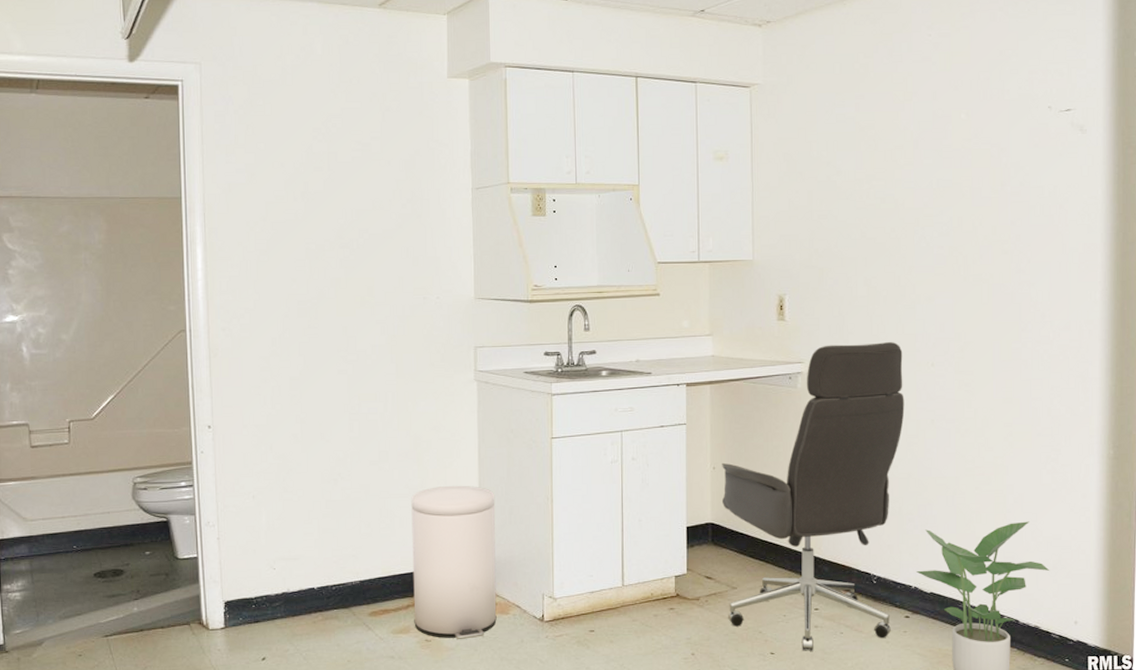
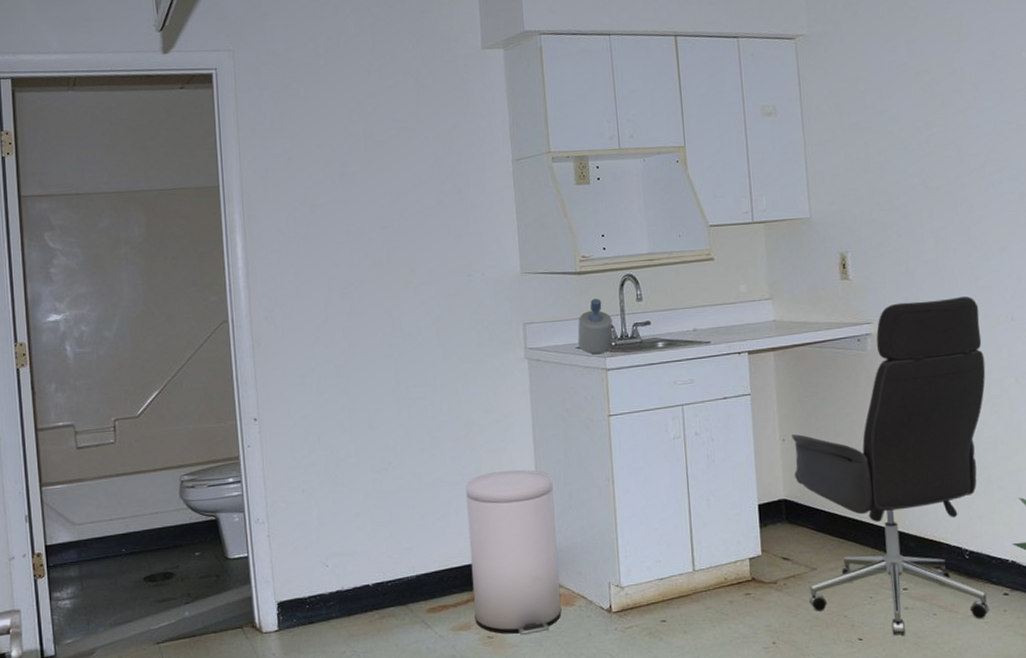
soap dispenser: none [526,327,560,380] -> present [577,299,613,355]

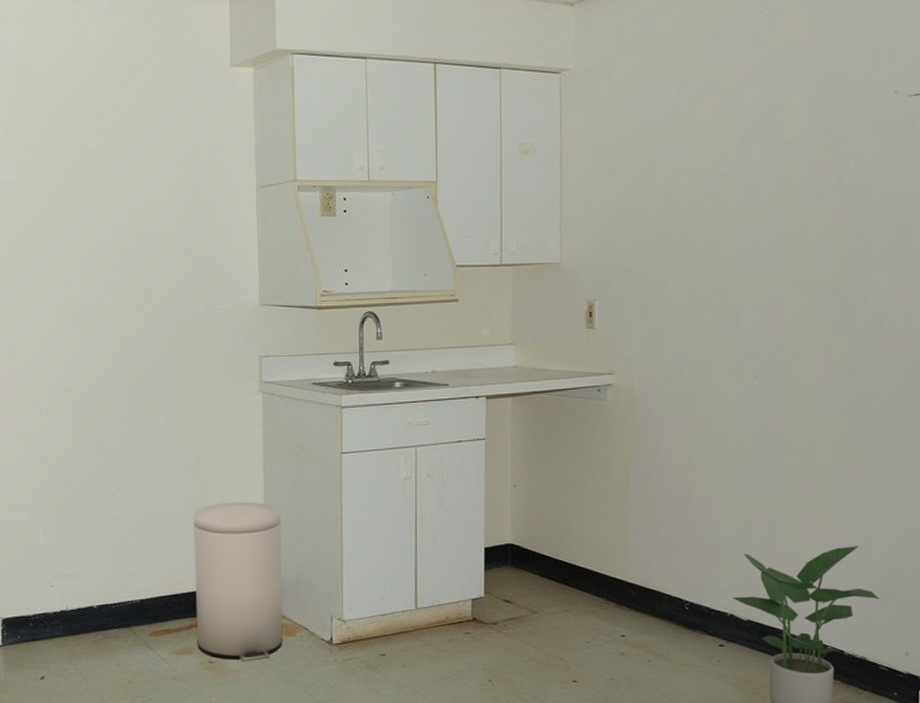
soap dispenser: present [577,299,613,355] -> none [314,335,350,392]
office chair: present [791,296,989,636] -> none [522,351,724,680]

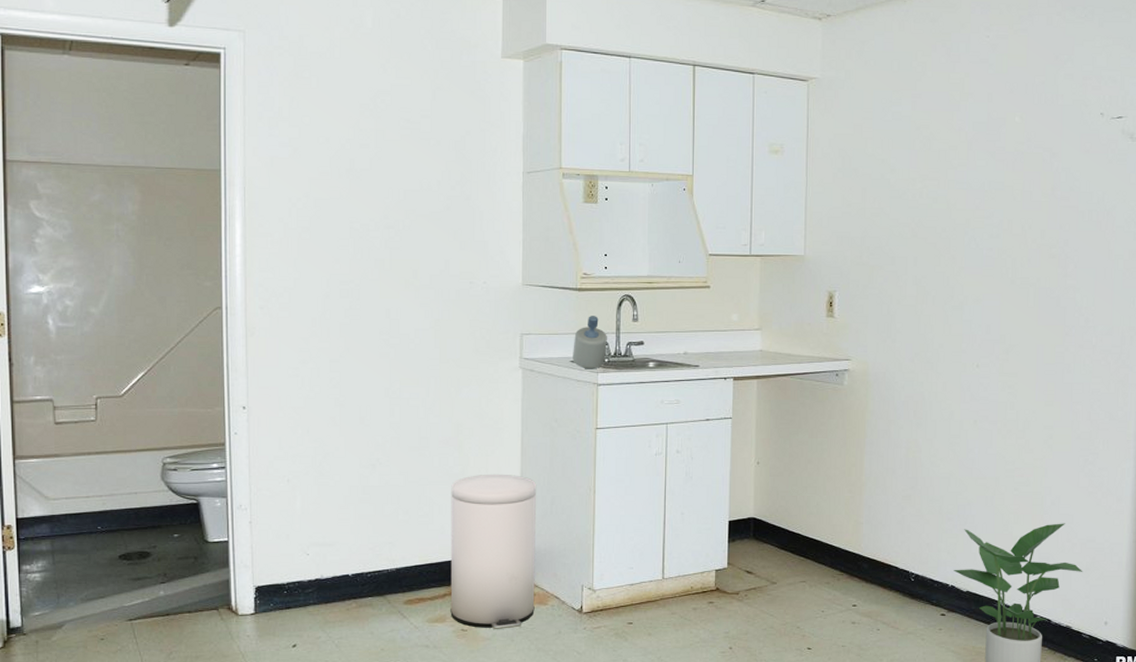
soap dispenser: none [314,335,350,392] -> present [573,316,607,369]

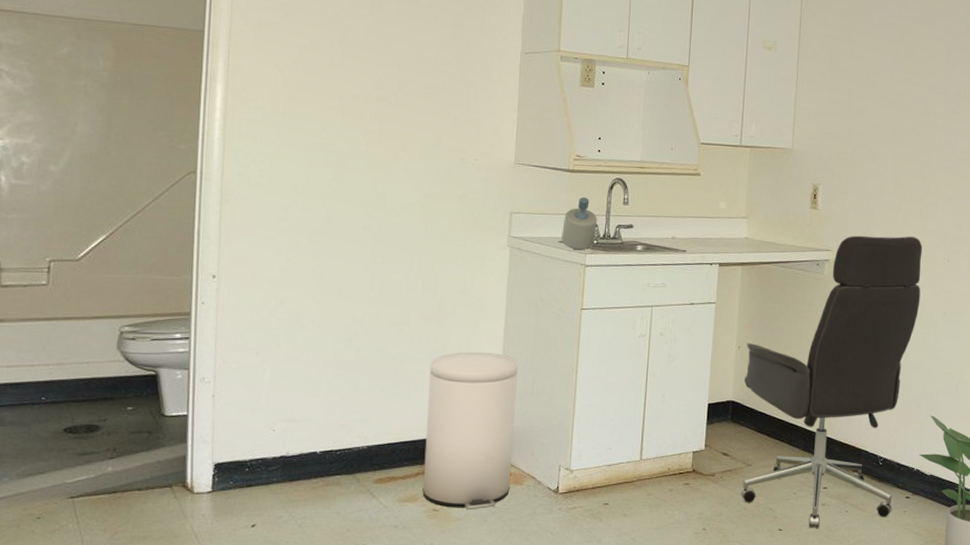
office chair: none [764,341,949,647] -> present [741,235,923,528]

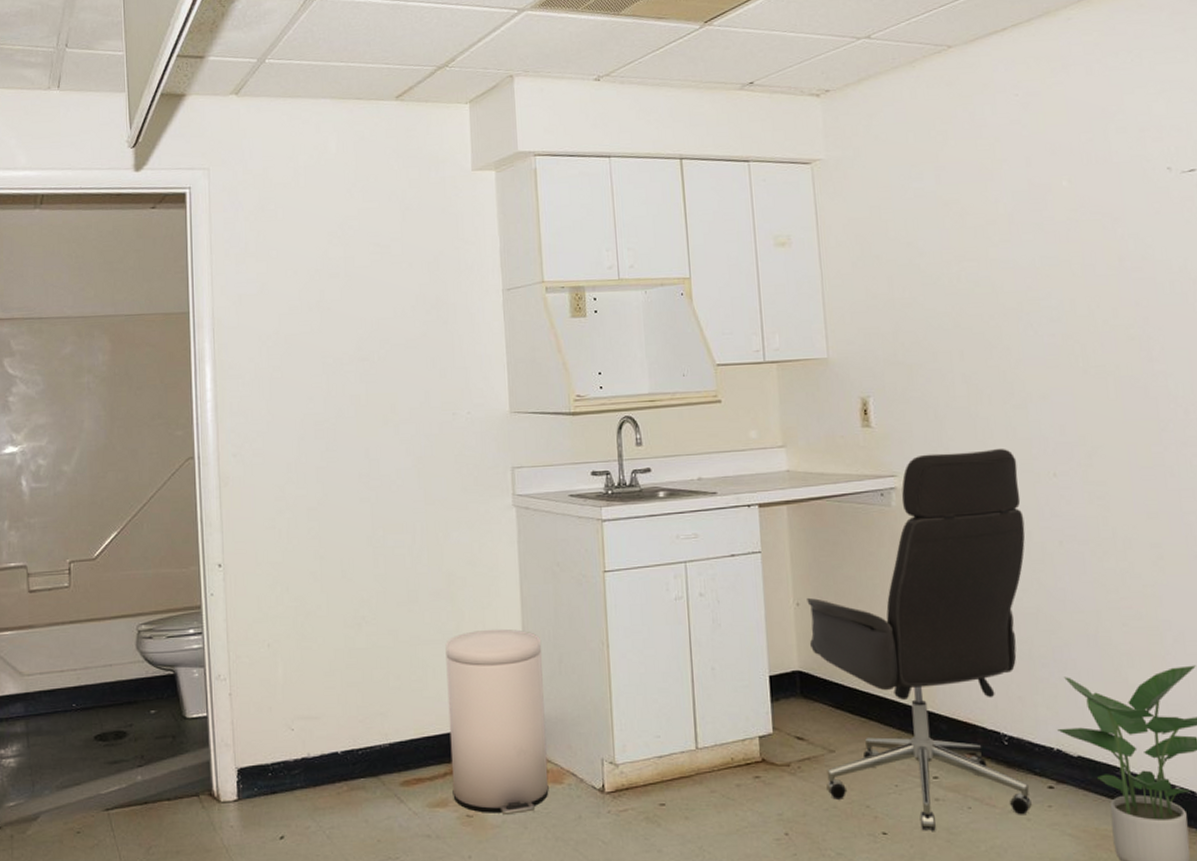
soap dispenser: present [561,197,597,250] -> none [571,442,609,504]

